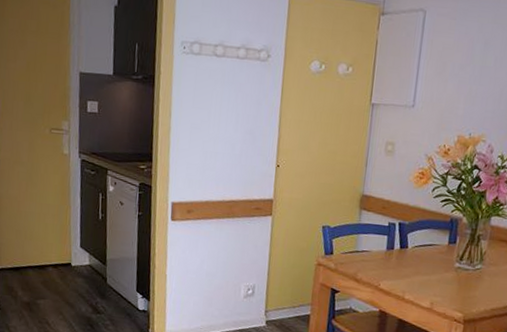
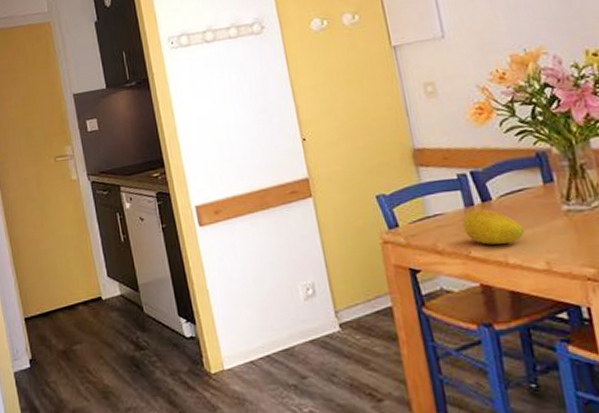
fruit: none [380,253,424,284] -> present [462,209,525,245]

